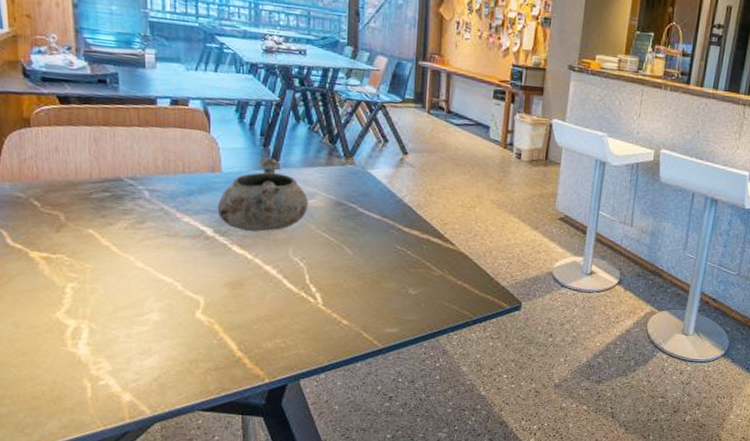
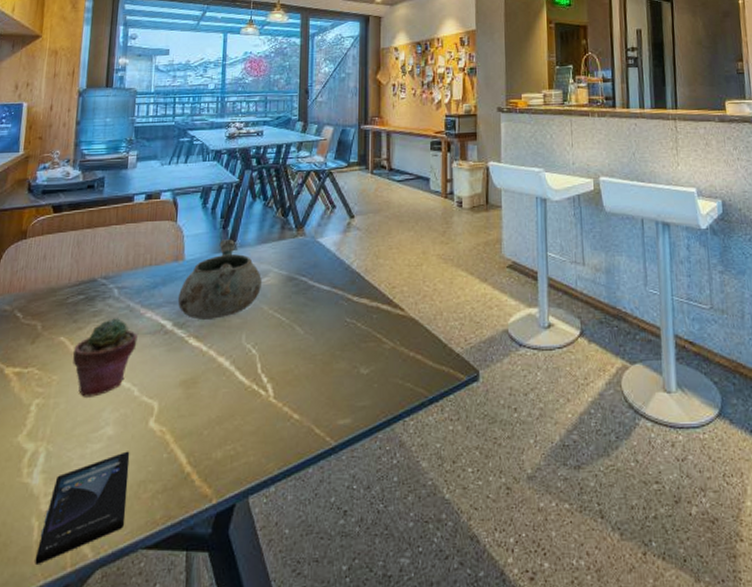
smartphone: none [92,335,180,415] -> present [35,451,130,564]
potted succulent: none [105,218,176,287] -> present [72,318,138,397]

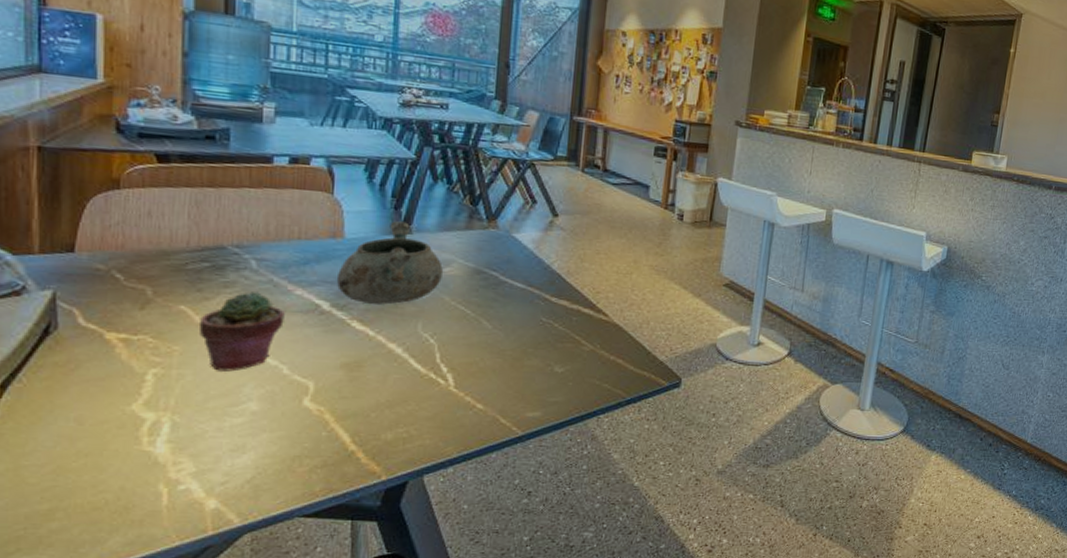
smartphone: present [35,451,130,564] -> none [167,427,281,527]

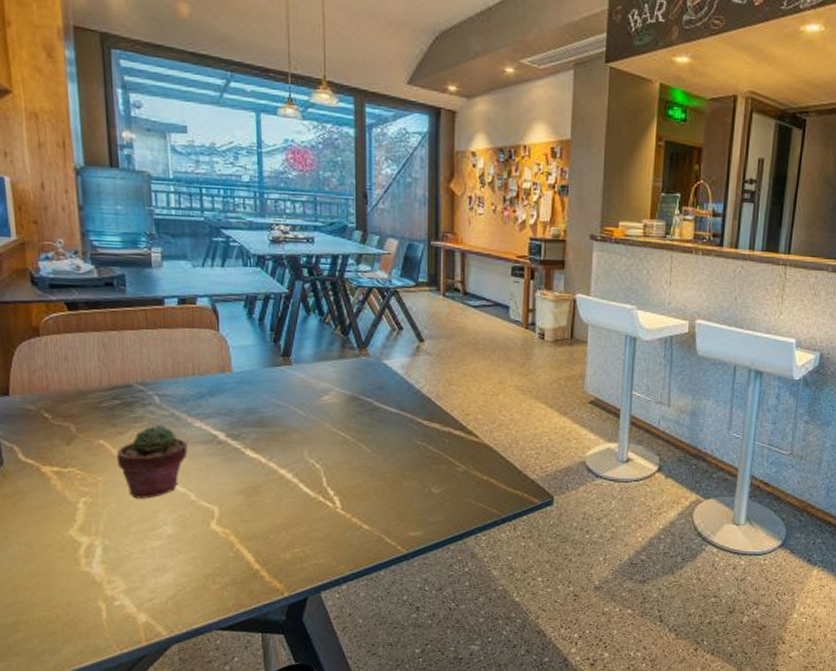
decorative bowl: present [336,221,443,305] -> none [228,354,322,433]

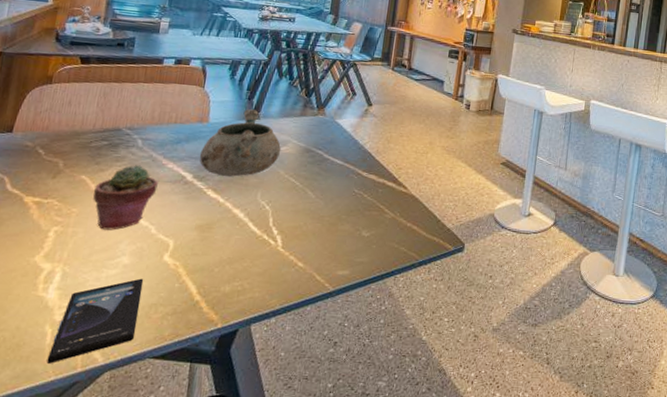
smartphone: none [108,548,196,638] -> present [46,278,144,364]
decorative bowl: none [228,354,322,433] -> present [199,109,281,177]

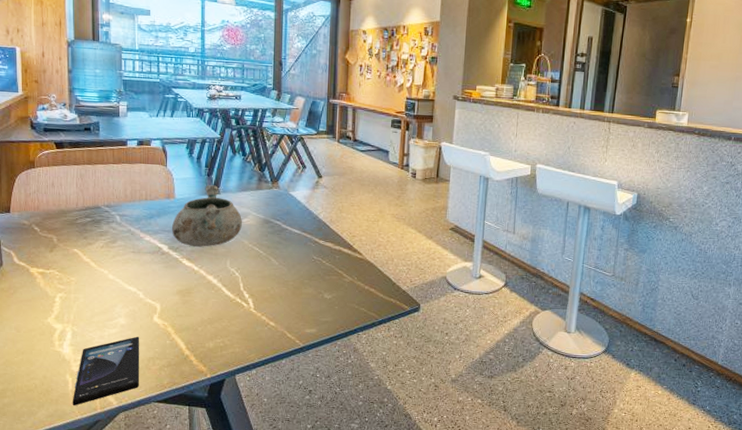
potted succulent: present [93,165,158,230] -> none [86,238,139,296]

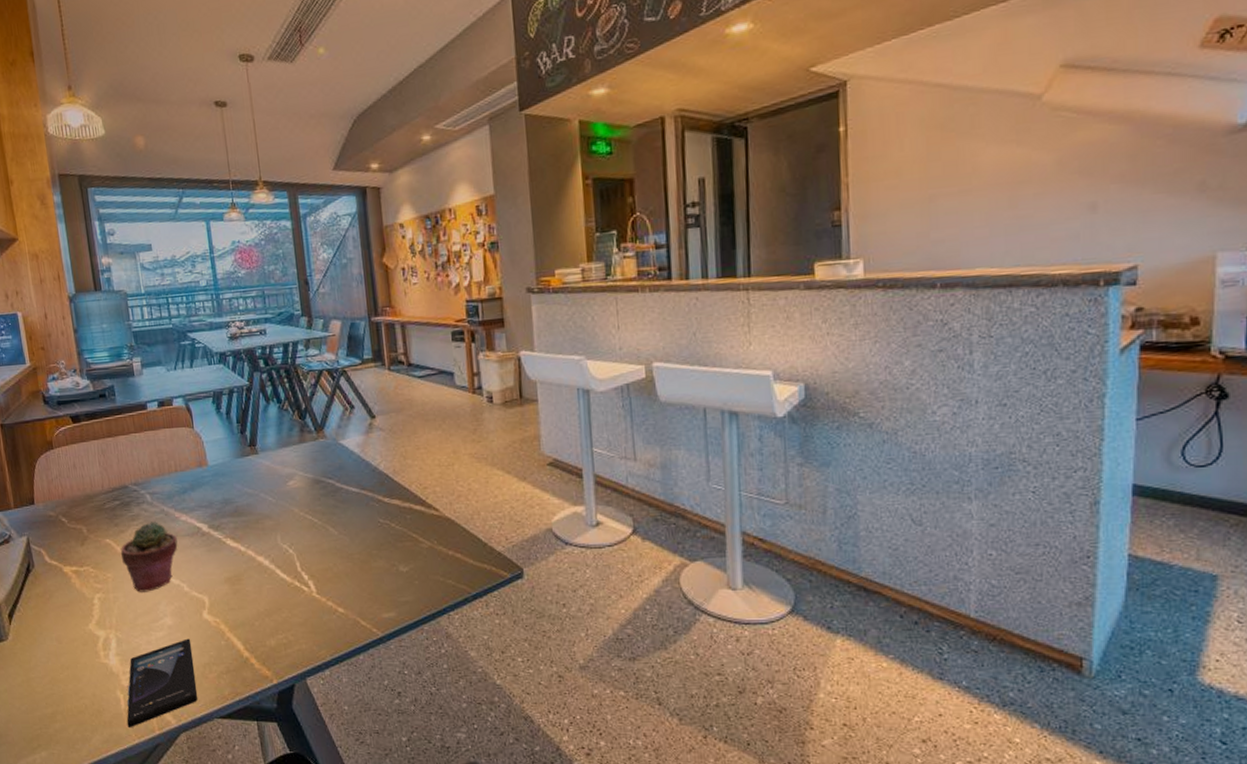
potted succulent: none [86,238,139,296] -> present [120,522,178,592]
decorative bowl: present [171,185,242,247] -> none [208,444,289,522]

